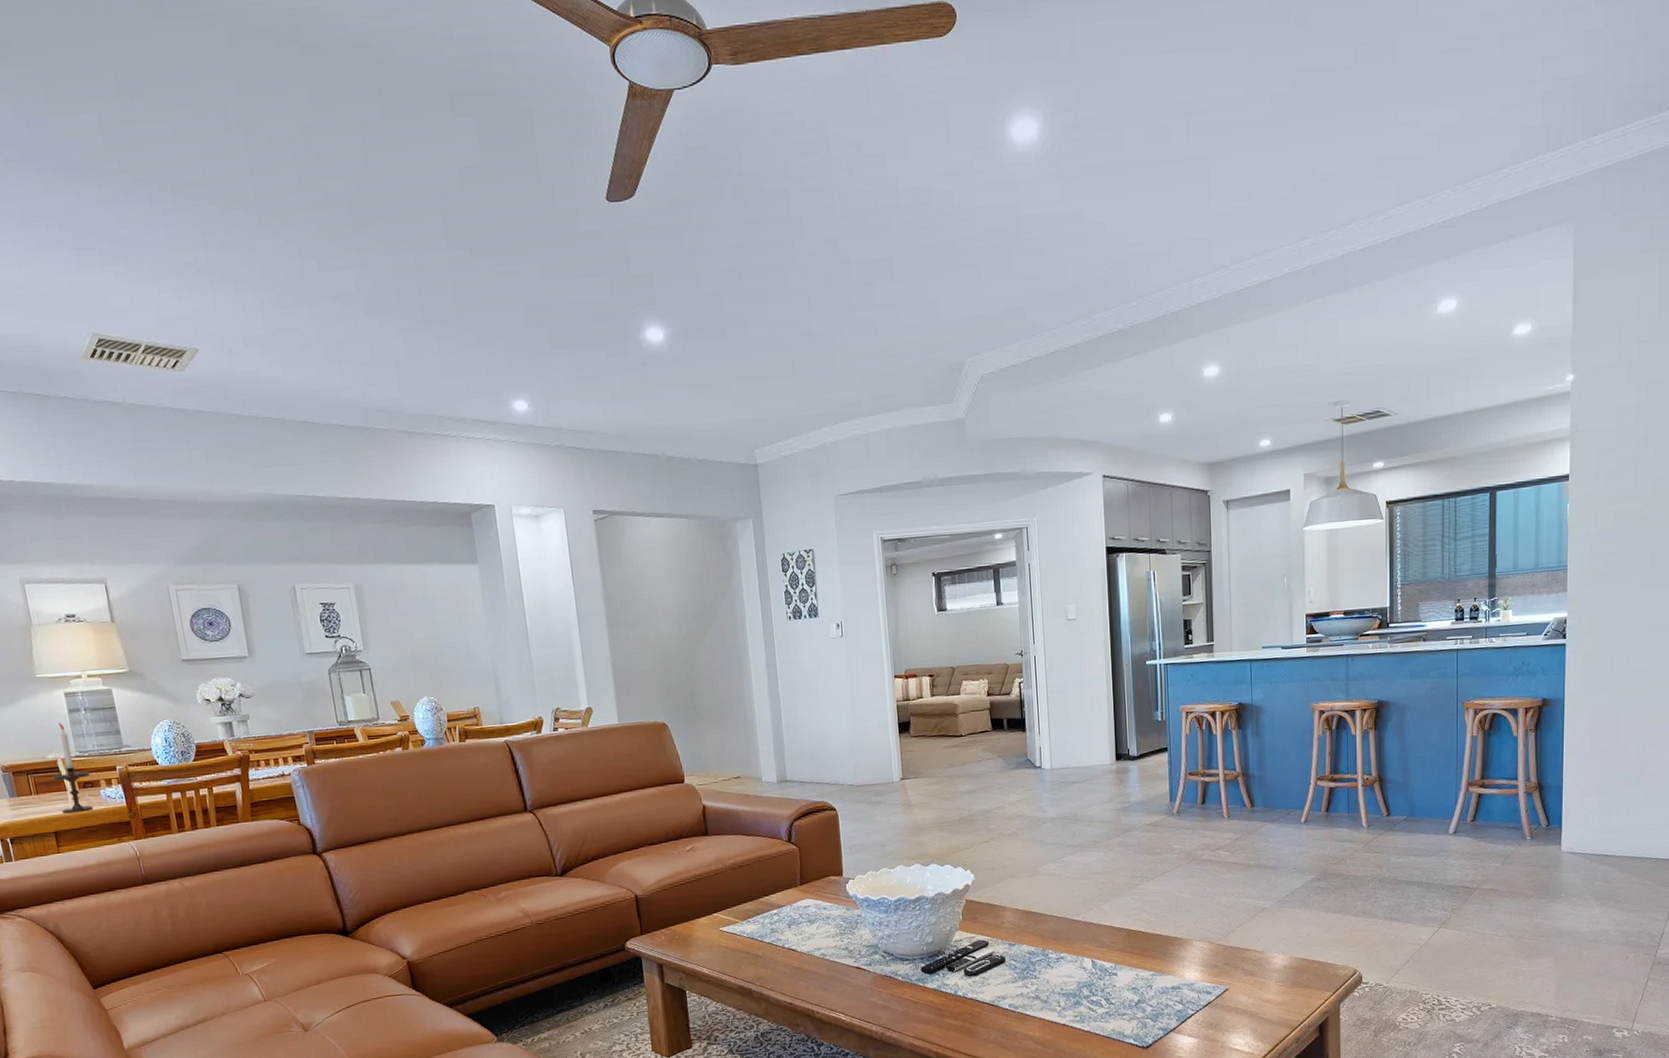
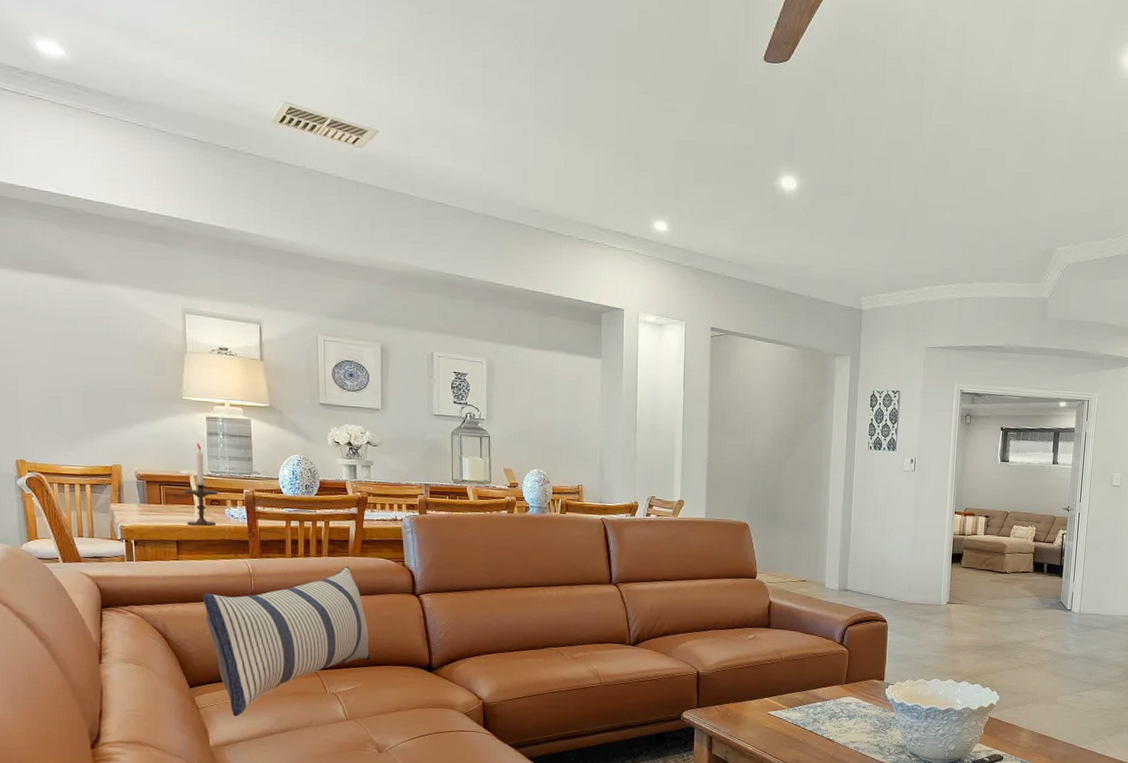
pillow: none [91,833,279,1013] -> present [203,566,370,716]

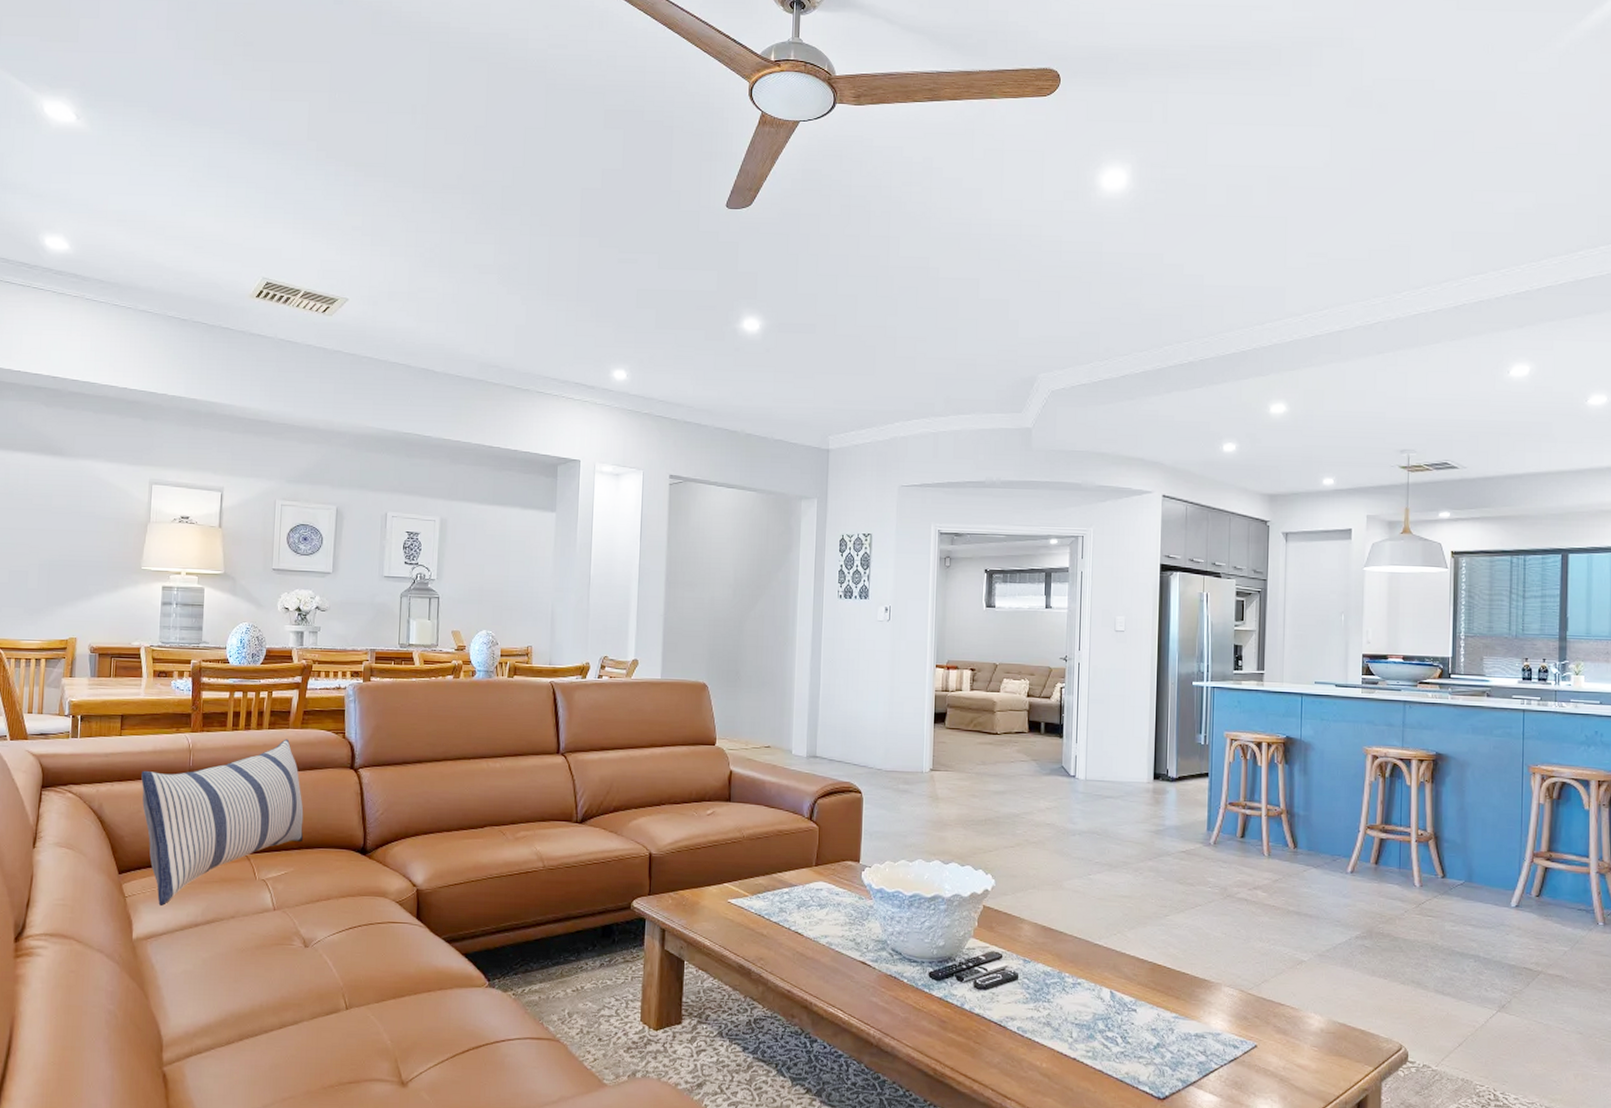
candlestick: present [183,442,218,527] -> none [133,613,166,700]

